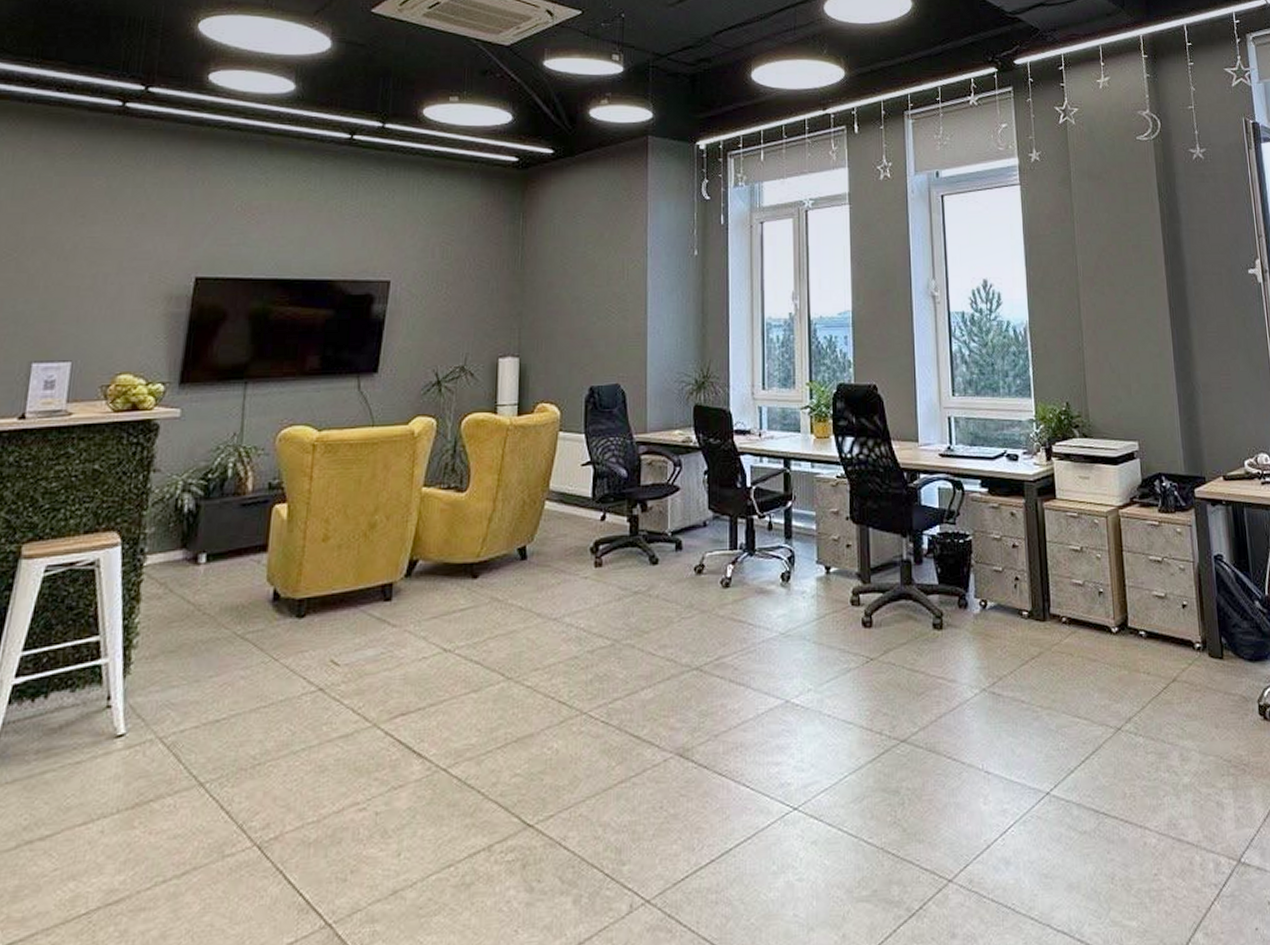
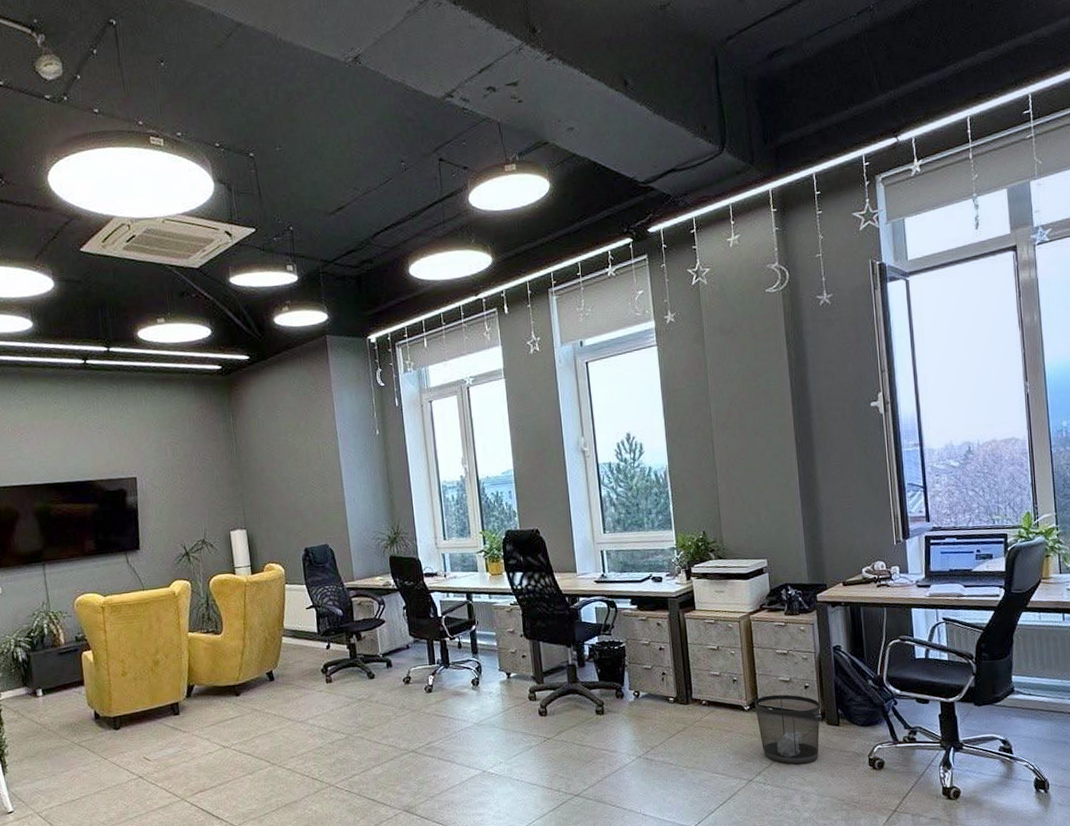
waste bin: none [1123,613,1201,709] -> present [754,694,820,765]

